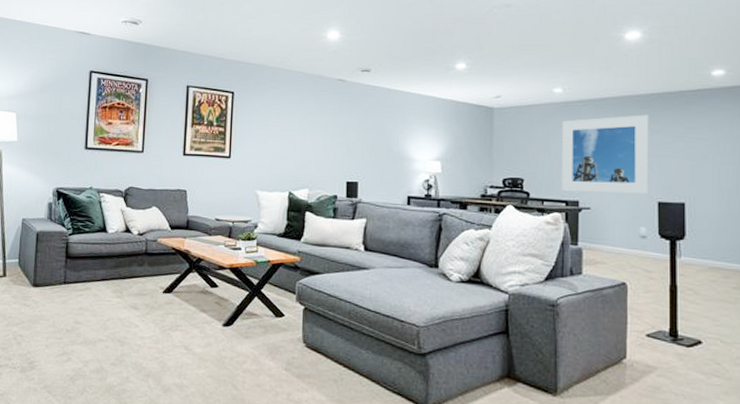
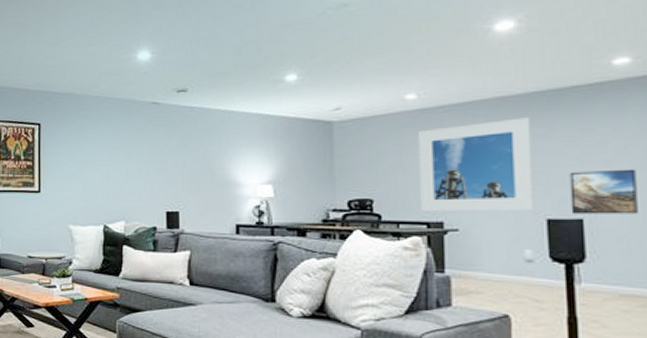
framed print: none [676,162,725,201] -> present [569,169,638,215]

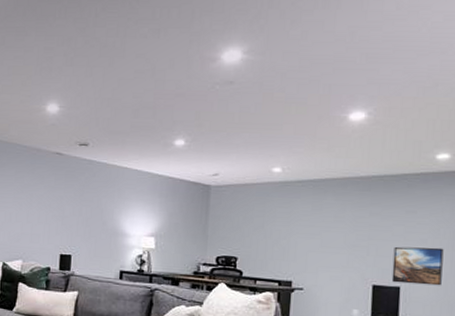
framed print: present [417,117,534,212] -> none [274,197,369,278]

